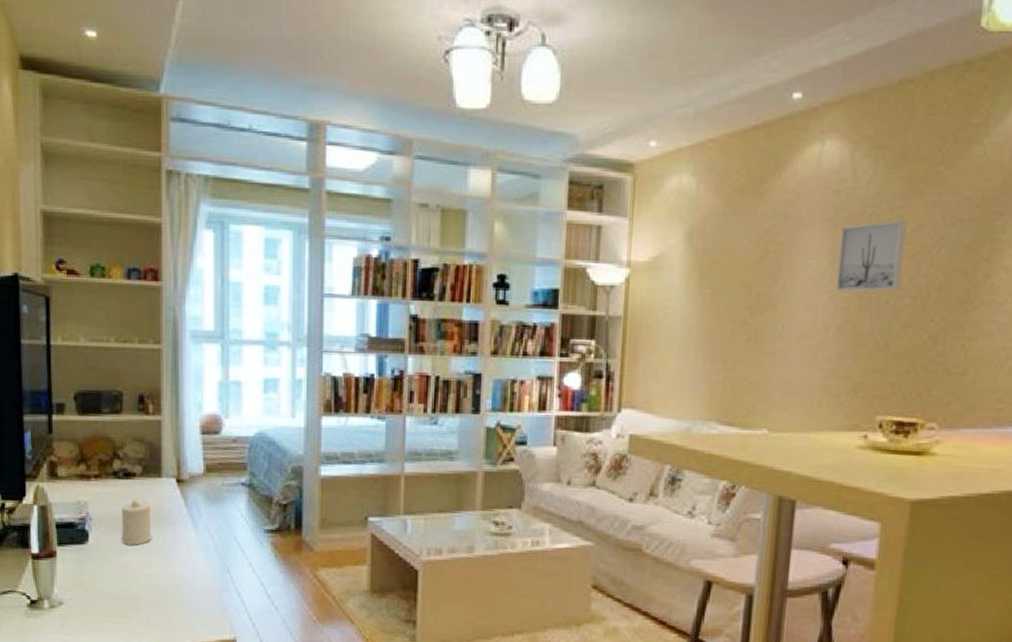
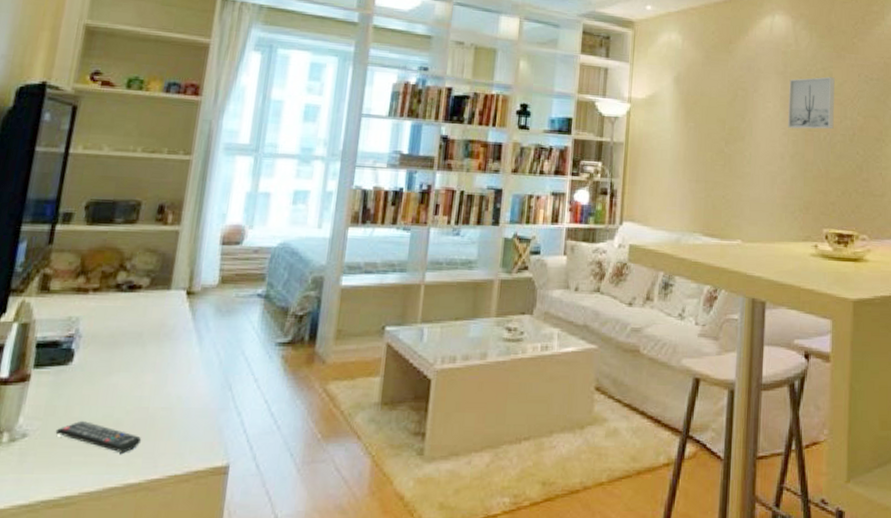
remote control: none [85,593,158,623] -> present [55,421,142,453]
candle: present [121,498,152,545] -> none [112,312,153,364]

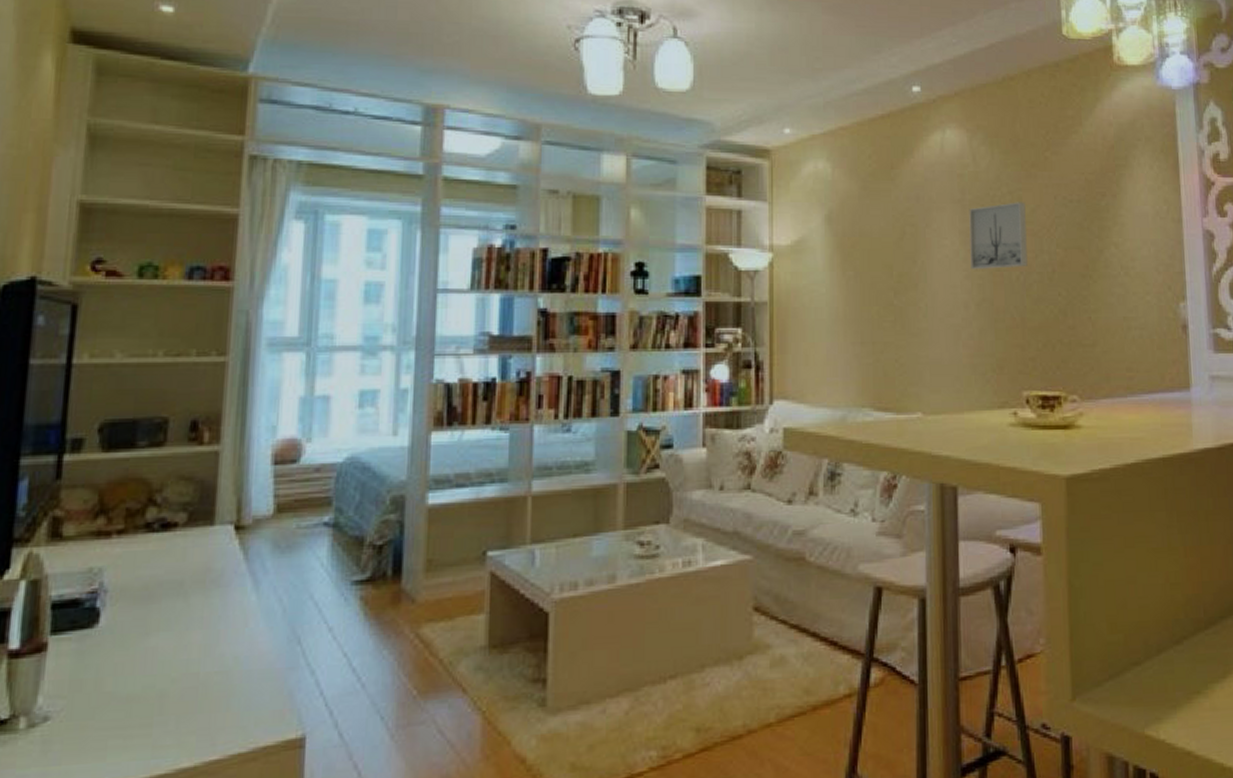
remote control: present [55,421,142,453] -> none [84,696,194,732]

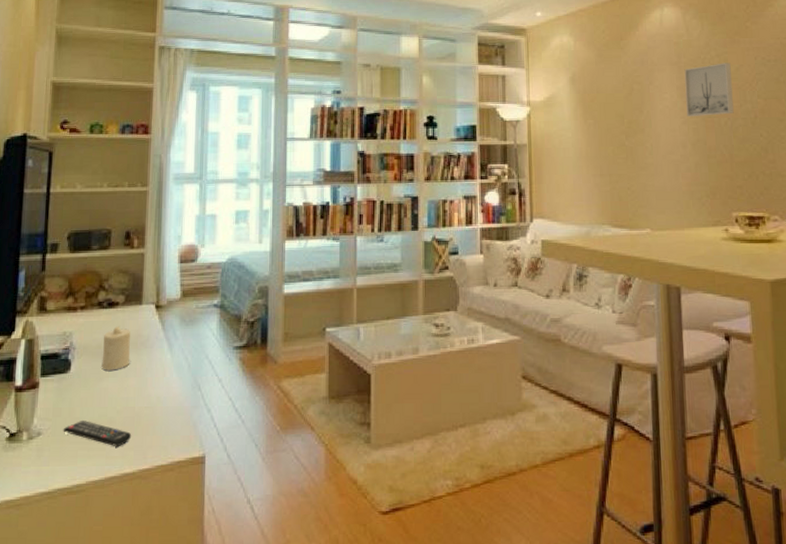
remote control: none [84,696,194,732] -> present [63,421,132,447]
candle: none [148,555,195,622] -> present [101,325,131,371]

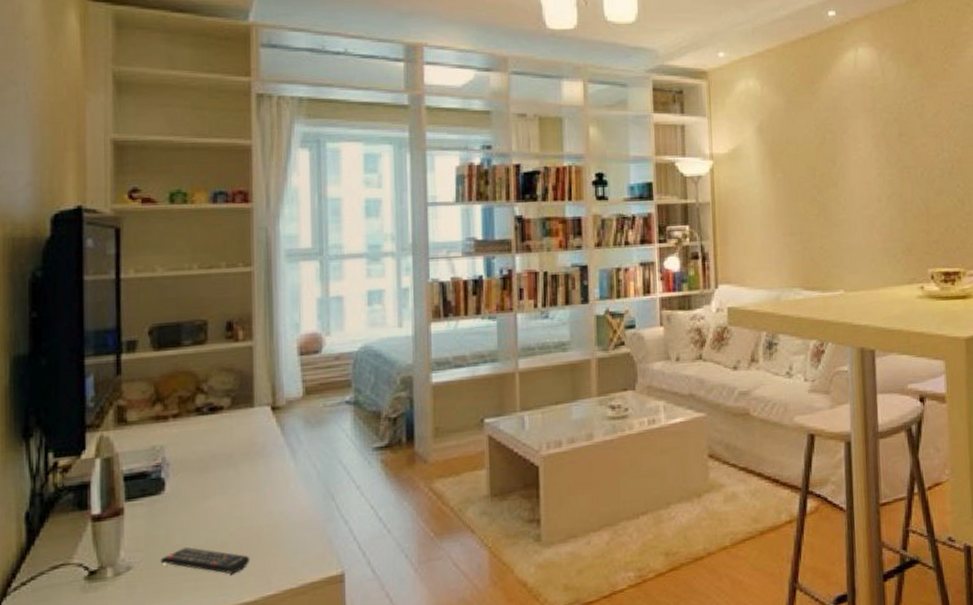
candle: present [101,325,131,371] -> none [205,433,243,488]
wall art: present [684,63,734,117] -> none [879,108,931,169]

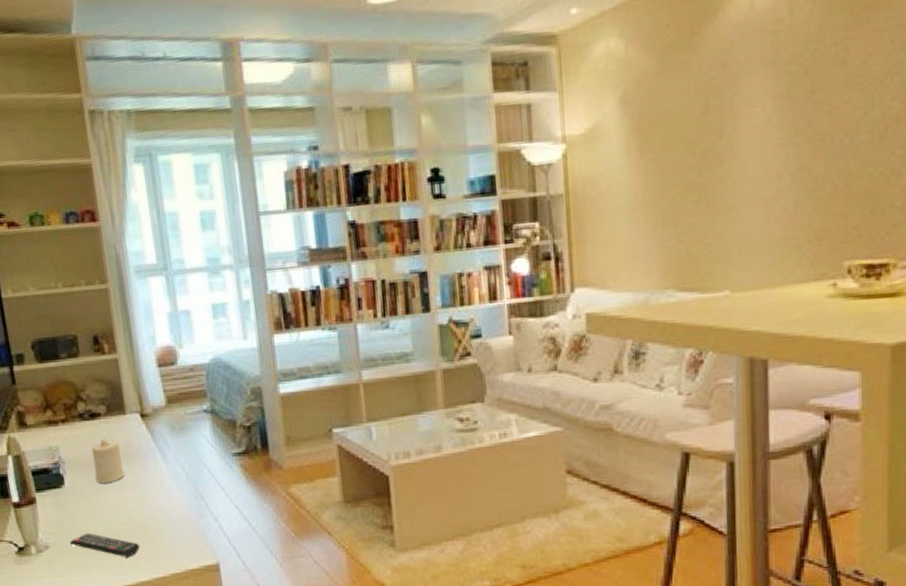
candle: none [205,433,243,488] -> present [91,437,125,484]

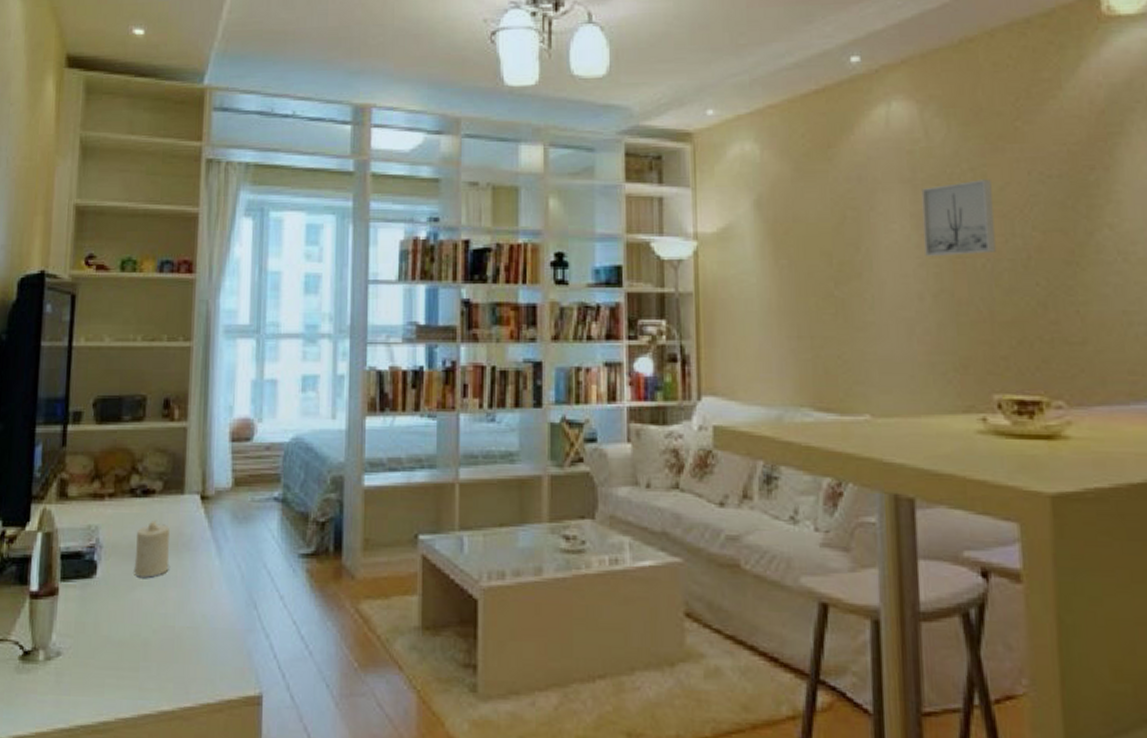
remote control: present [69,533,141,558] -> none [87,640,171,677]
wall art: none [784,52,854,138] -> present [921,179,996,257]

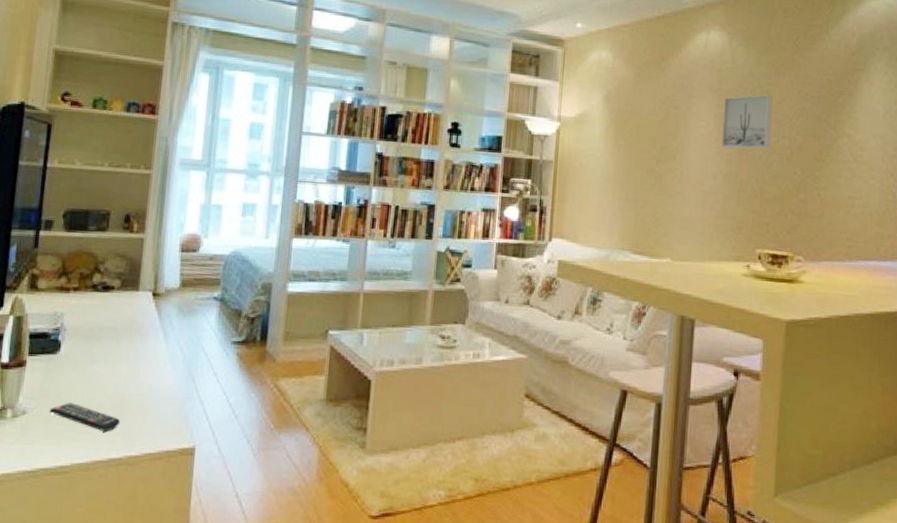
remote control: none [87,640,171,677] -> present [49,403,121,432]
candle: present [134,519,170,578] -> none [92,310,125,355]

